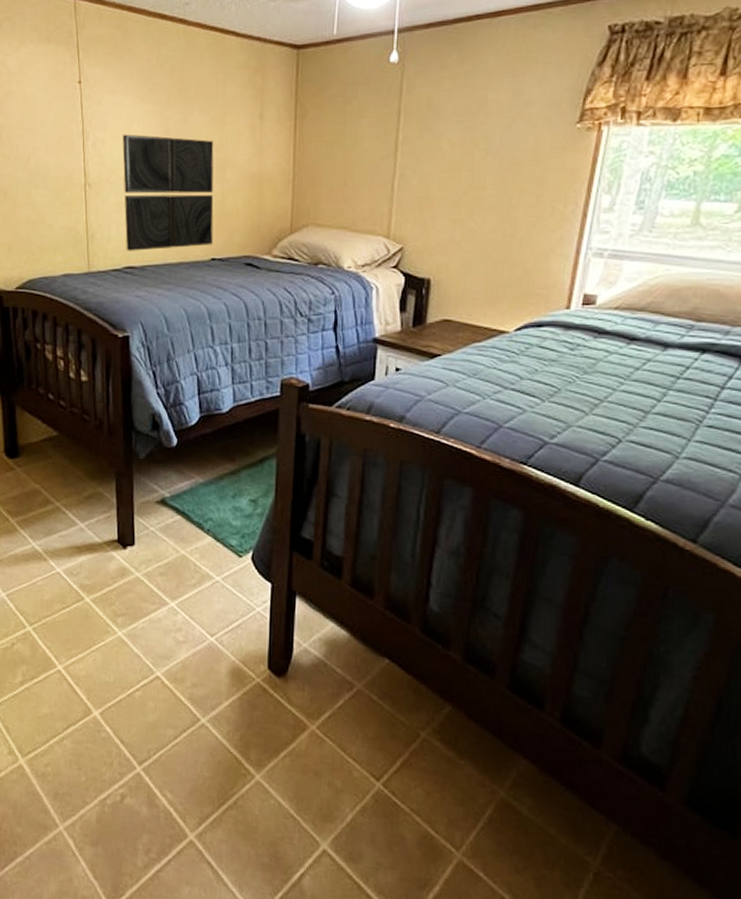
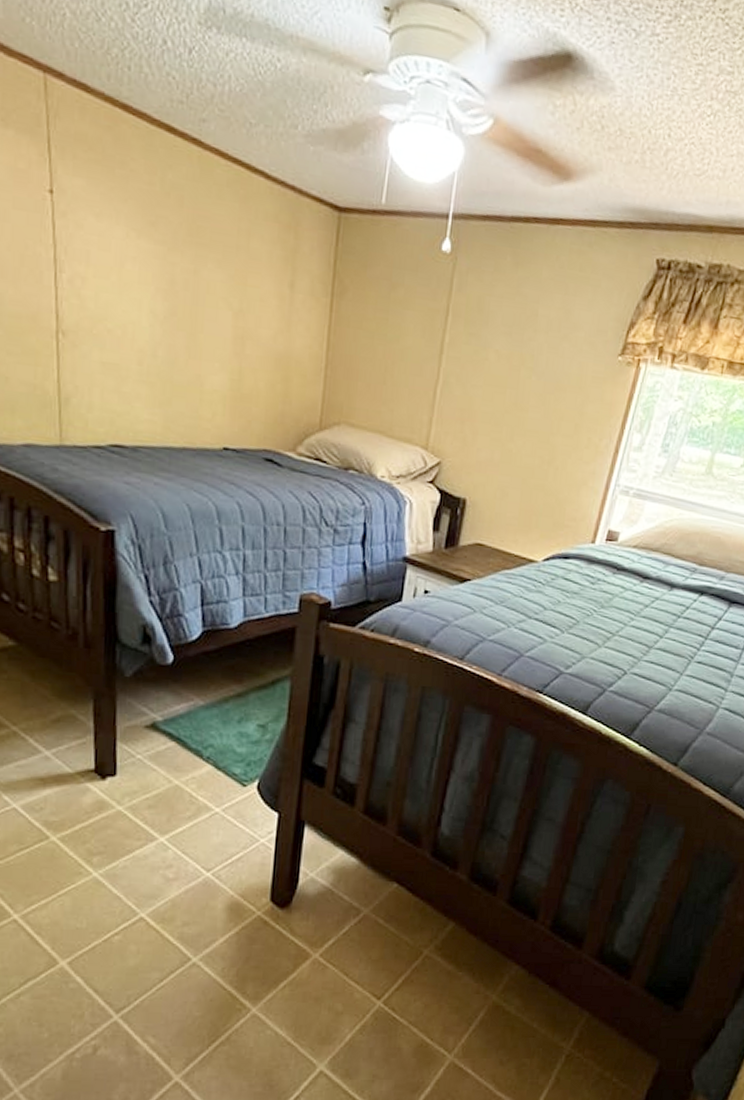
wall art: present [122,134,214,251] -> none [110,274,232,432]

